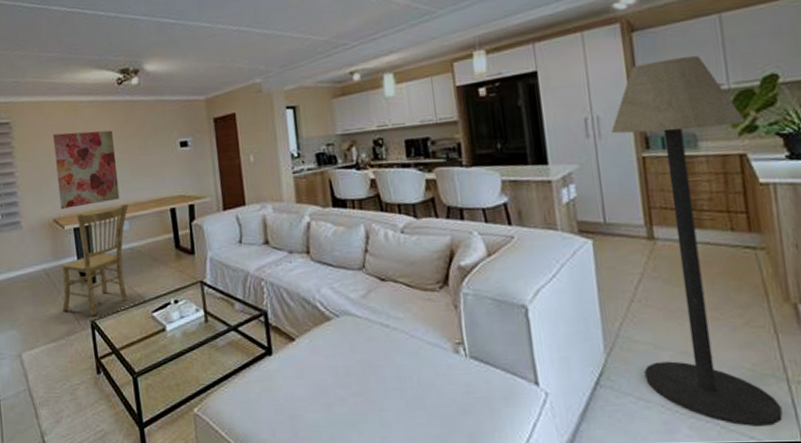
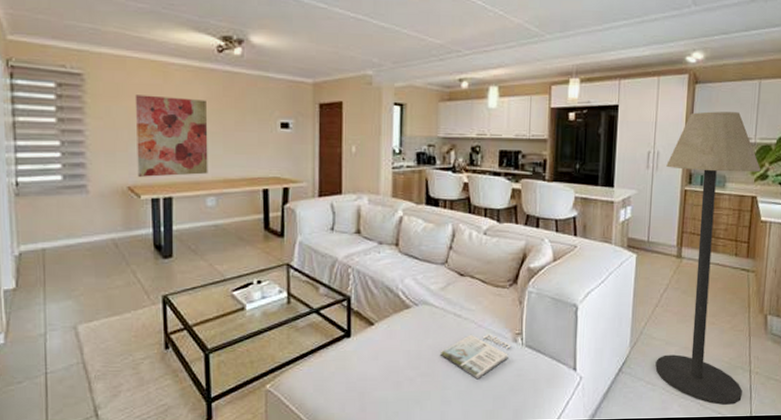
dining chair: present [61,204,129,317] -> none [131,179,217,291]
magazine: none [372,345,453,399] -> present [441,334,511,380]

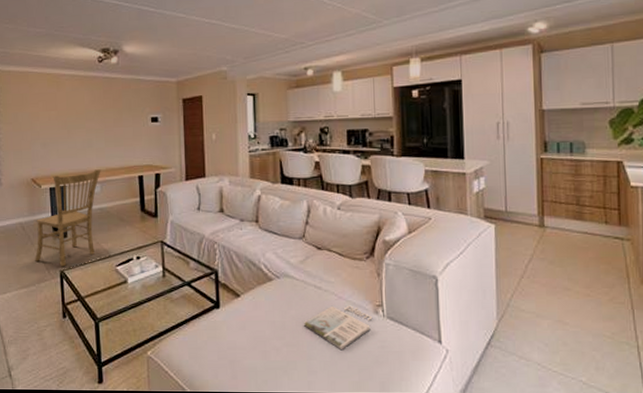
dining chair: none [131,179,217,291] -> present [35,169,101,267]
wall art: present [135,95,208,177] -> none [35,102,94,170]
floor lamp: present [655,111,761,406] -> none [518,77,632,385]

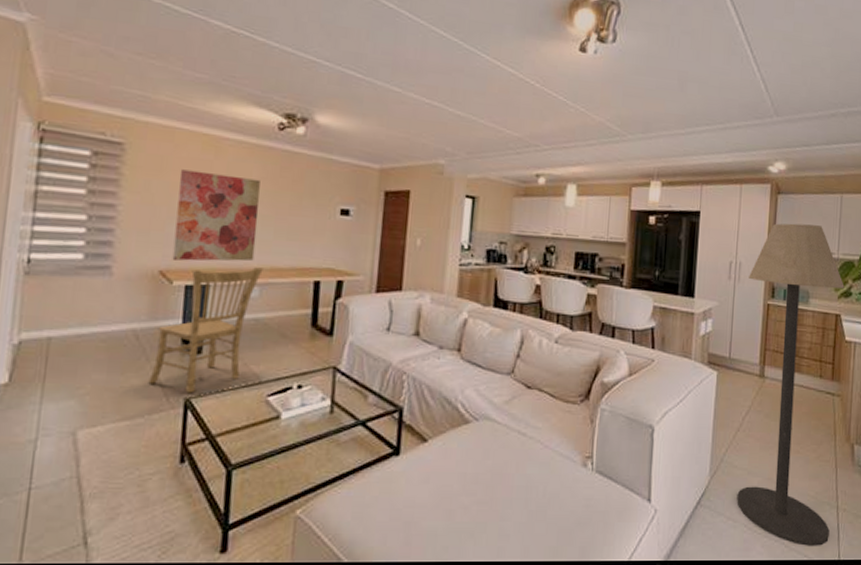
wall art: none [35,102,94,170] -> present [172,169,260,262]
magazine: present [304,305,373,351] -> none [501,456,580,510]
floor lamp: none [518,77,632,385] -> present [737,223,845,547]

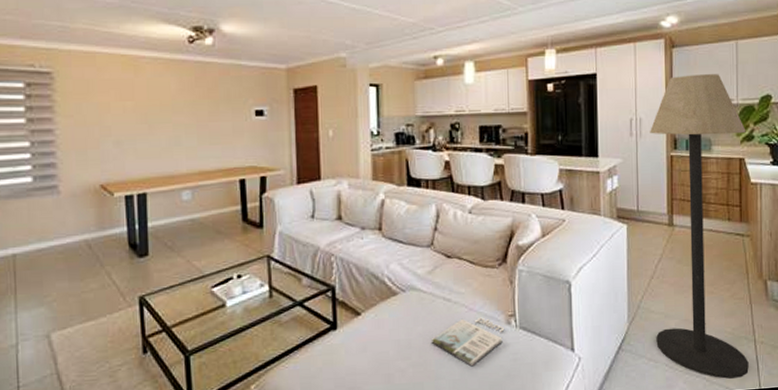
dining chair: present [148,267,263,394] -> none [105,172,192,292]
wall art: present [172,169,260,262] -> none [105,90,183,174]
magazine: none [501,456,580,510] -> present [432,317,505,367]

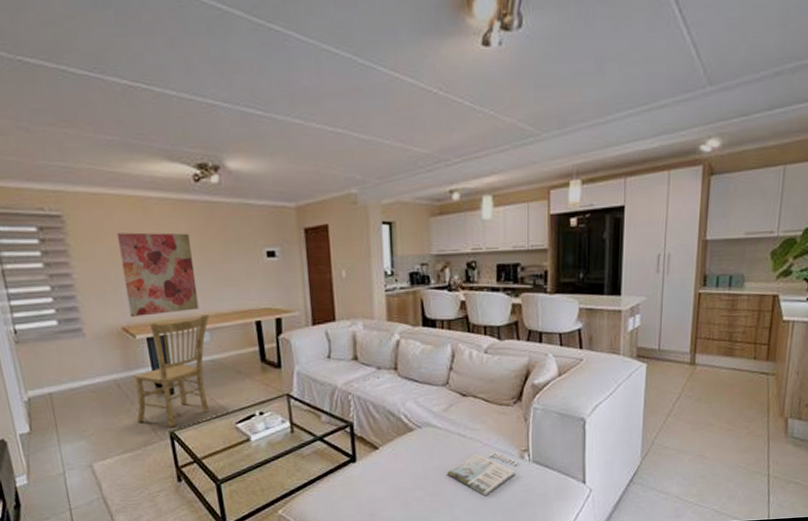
wall art: none [105,90,183,174] -> present [116,232,199,317]
dining chair: none [105,172,192,292] -> present [133,314,209,427]
floor lamp: present [650,74,749,380] -> none [668,204,784,511]

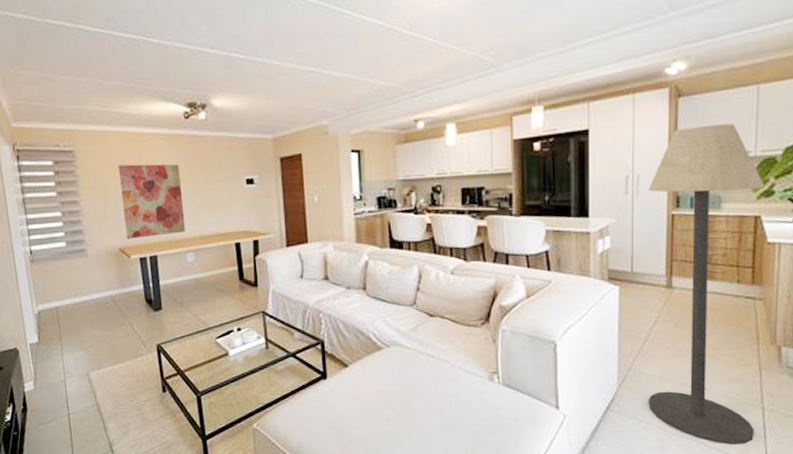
dining chair: present [133,314,209,427] -> none [127,237,194,341]
magazine: present [447,452,518,497] -> none [416,373,488,418]
floor lamp: none [668,204,784,511] -> present [648,124,765,446]

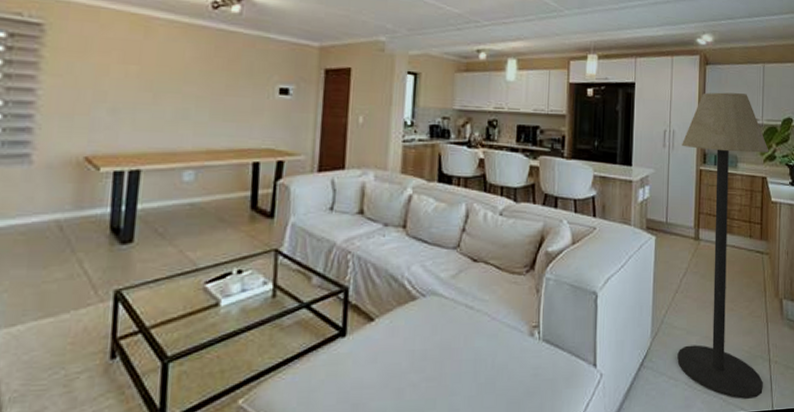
wall art: present [118,164,186,239] -> none [99,50,194,146]

